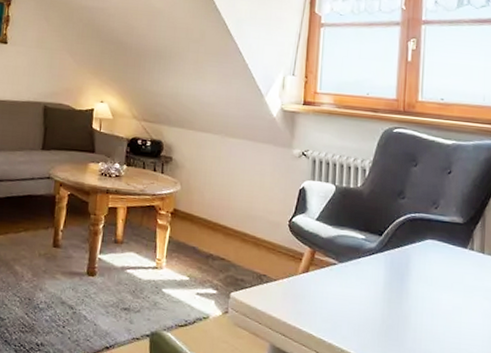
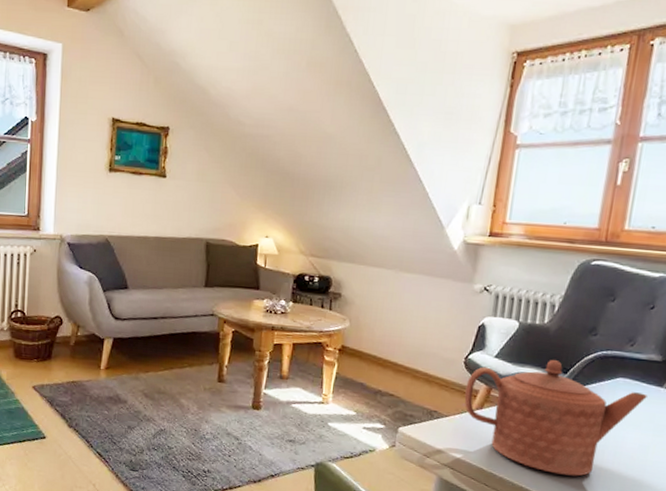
teapot: none [291,222,455,340] -> present [464,360,647,476]

